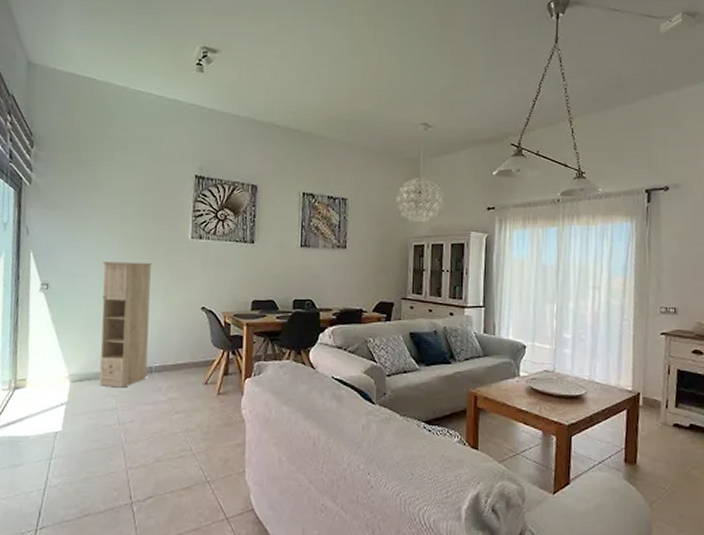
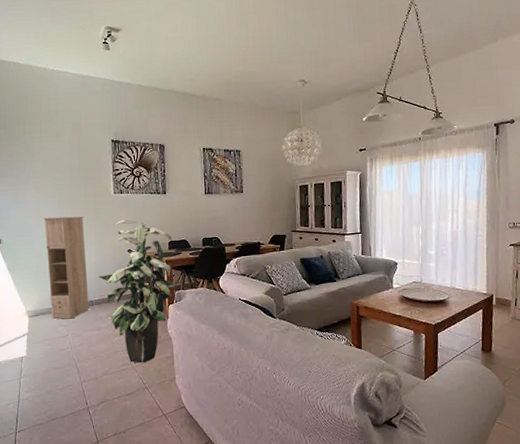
indoor plant: none [162,270,256,450] -> present [98,219,176,363]

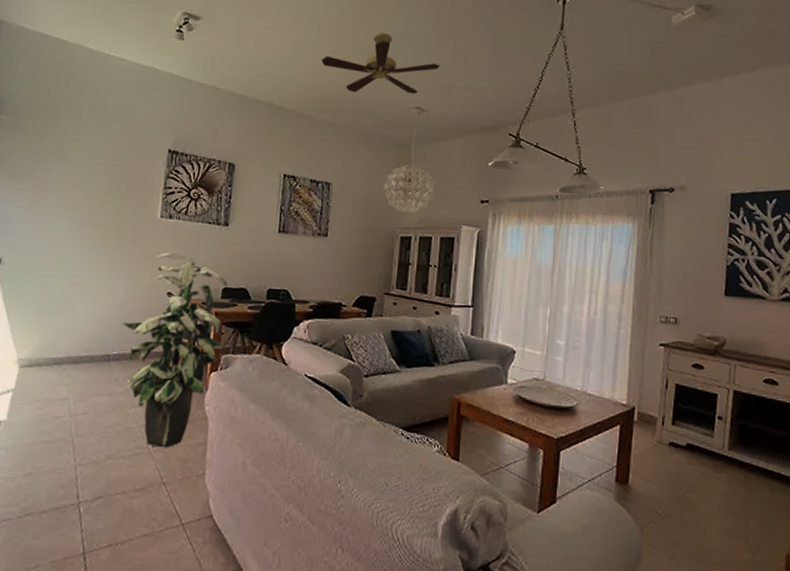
storage cabinet: present [42,216,89,319] -> none [50,237,117,376]
ceiling fan: none [220,22,316,75] -> present [320,33,440,94]

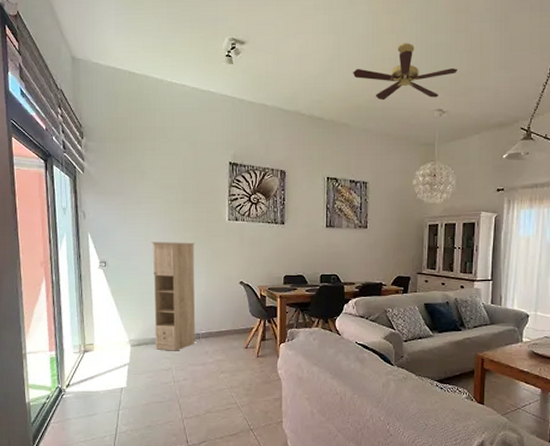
storage cabinet: none [50,237,117,376] -> present [151,242,196,351]
indoor plant: present [122,252,227,448] -> none [206,248,289,403]

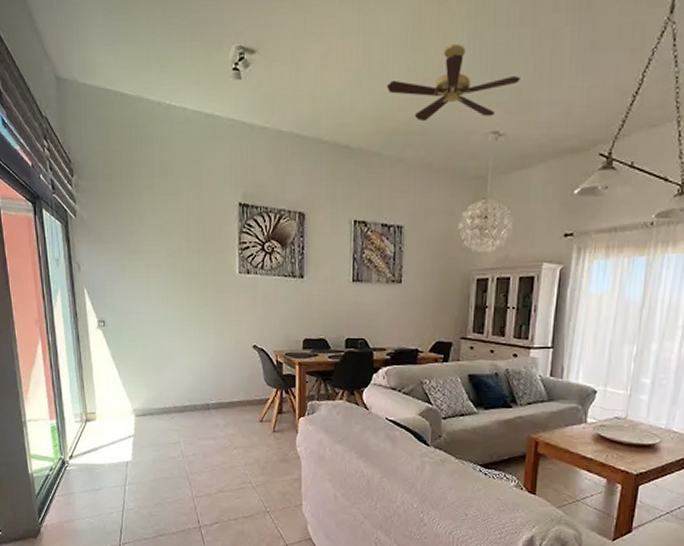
storage cabinet: present [151,242,196,351] -> none [152,298,205,423]

